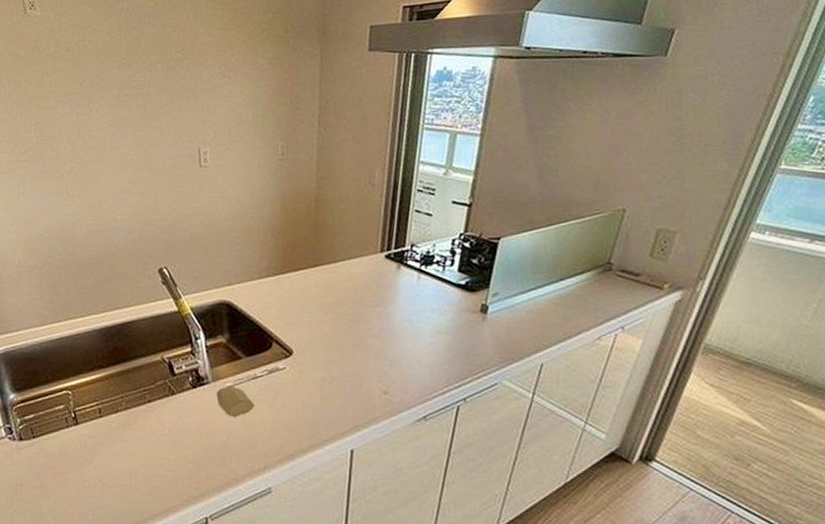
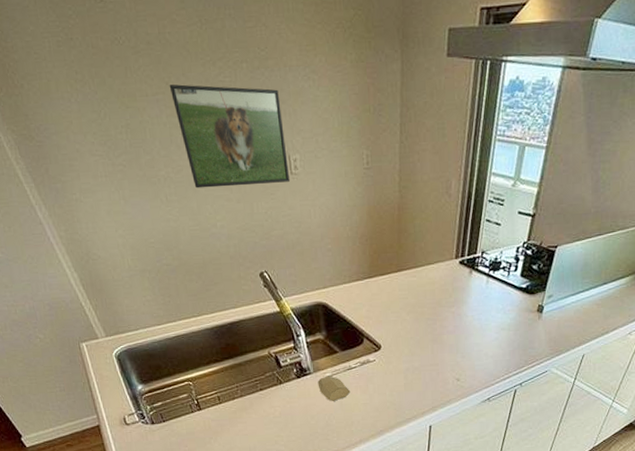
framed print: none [83,85,198,183] -> present [169,84,290,189]

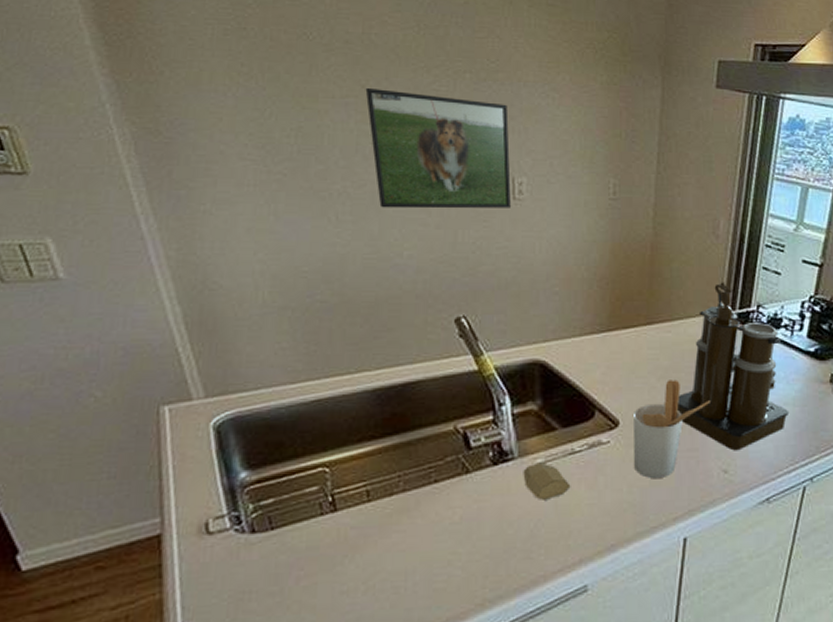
utensil holder: none [391,313,446,386] -> present [634,380,710,479]
coffee maker: none [421,234,506,365] -> present [676,282,790,451]

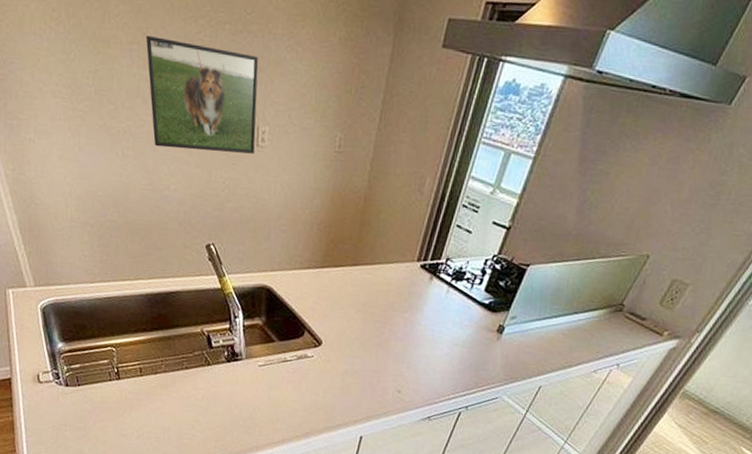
soap bar: present [523,462,571,500] -> none [248,364,282,393]
utensil holder: present [634,380,710,479] -> none [330,313,395,390]
coffee maker: present [676,282,790,451] -> none [367,235,461,377]

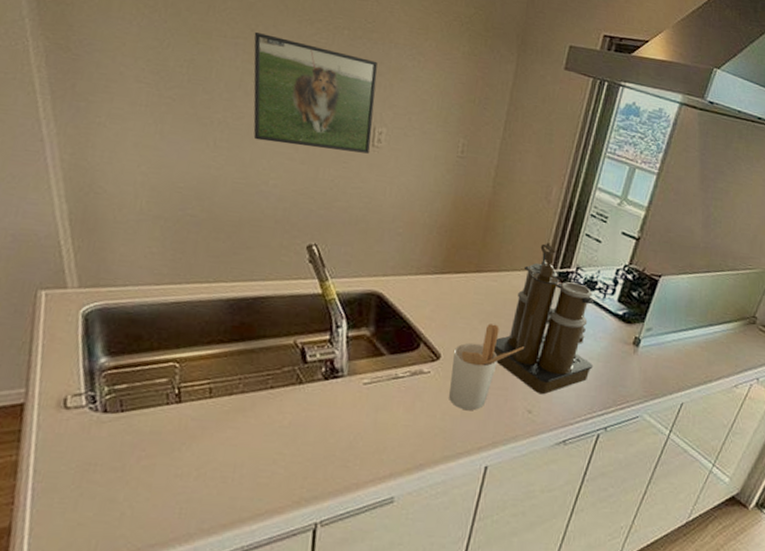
utensil holder: none [330,313,395,390] -> present [449,324,524,411]
coffee maker: none [367,235,461,377] -> present [493,242,594,395]

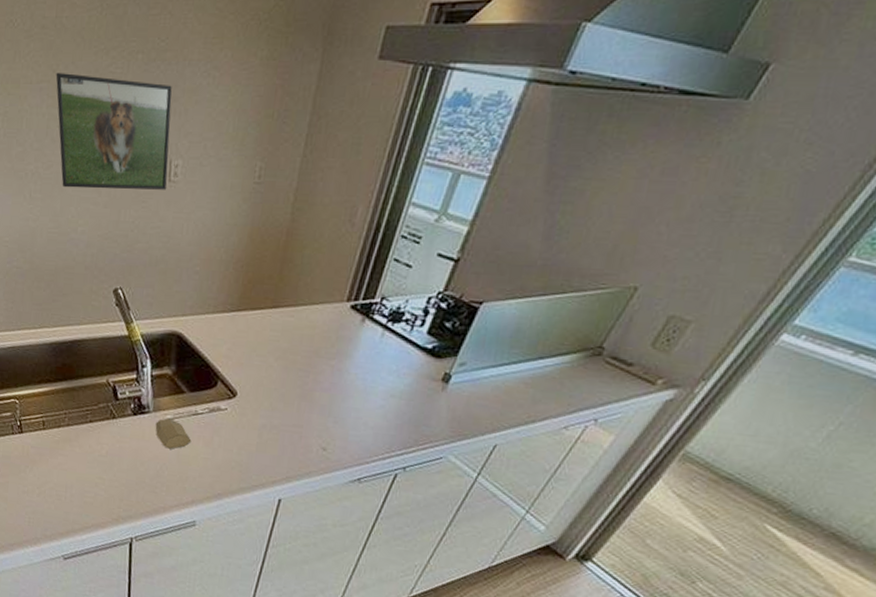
soap bar: none [349,382,391,417] -> present [155,418,192,449]
utensil holder: present [449,324,524,411] -> none [245,361,320,446]
coffee maker: present [493,242,594,395] -> none [288,271,399,433]

